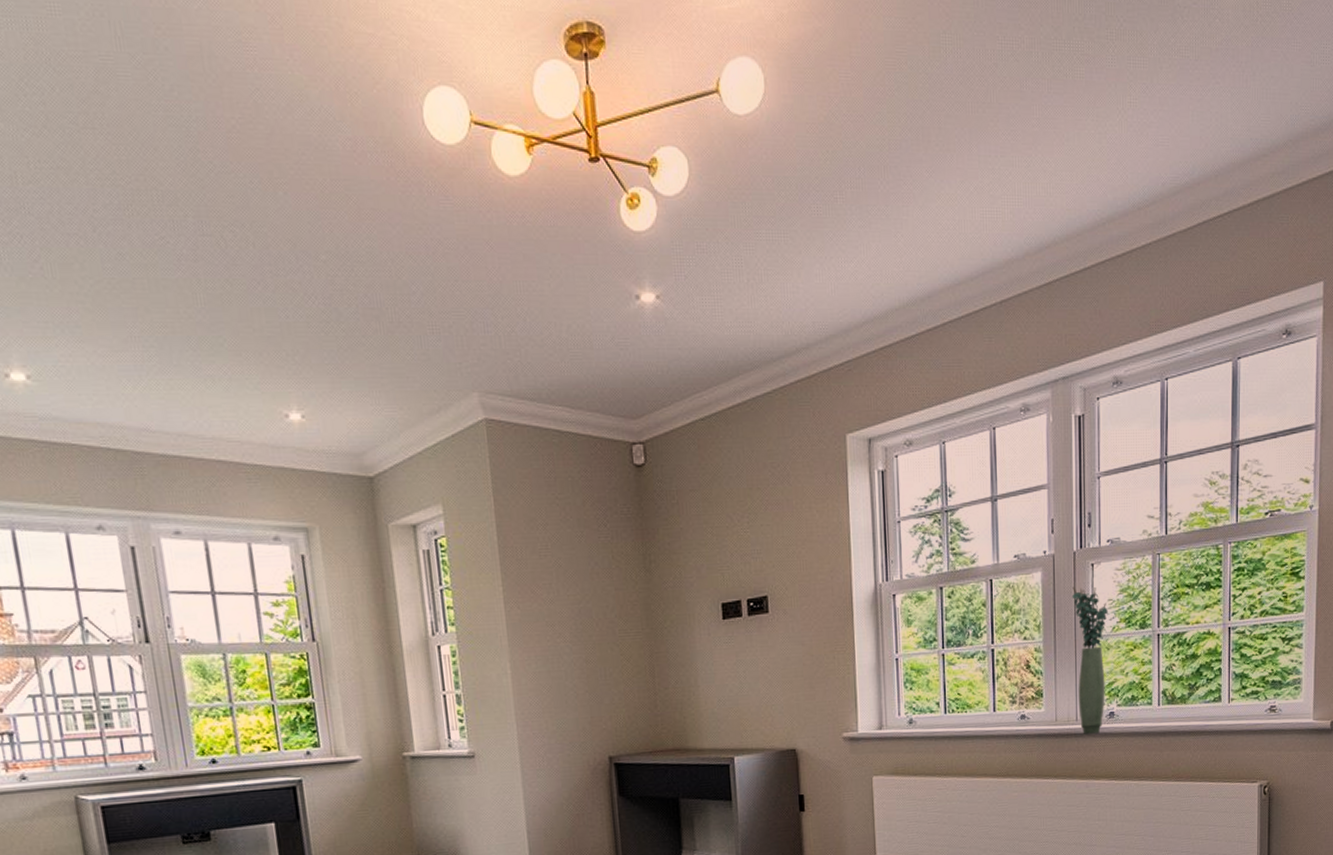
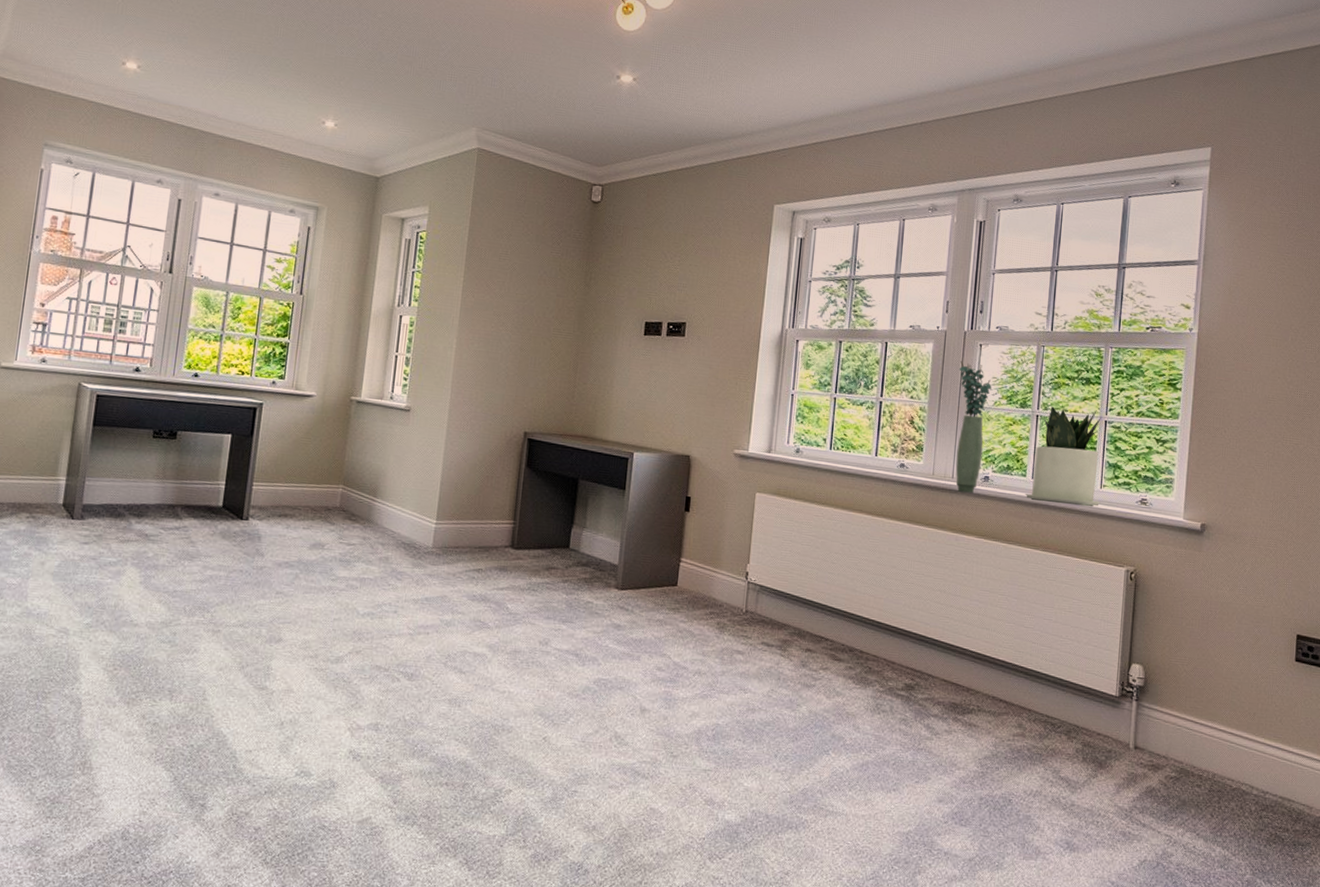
planter: none [1152,617,1230,730] -> present [1025,406,1101,507]

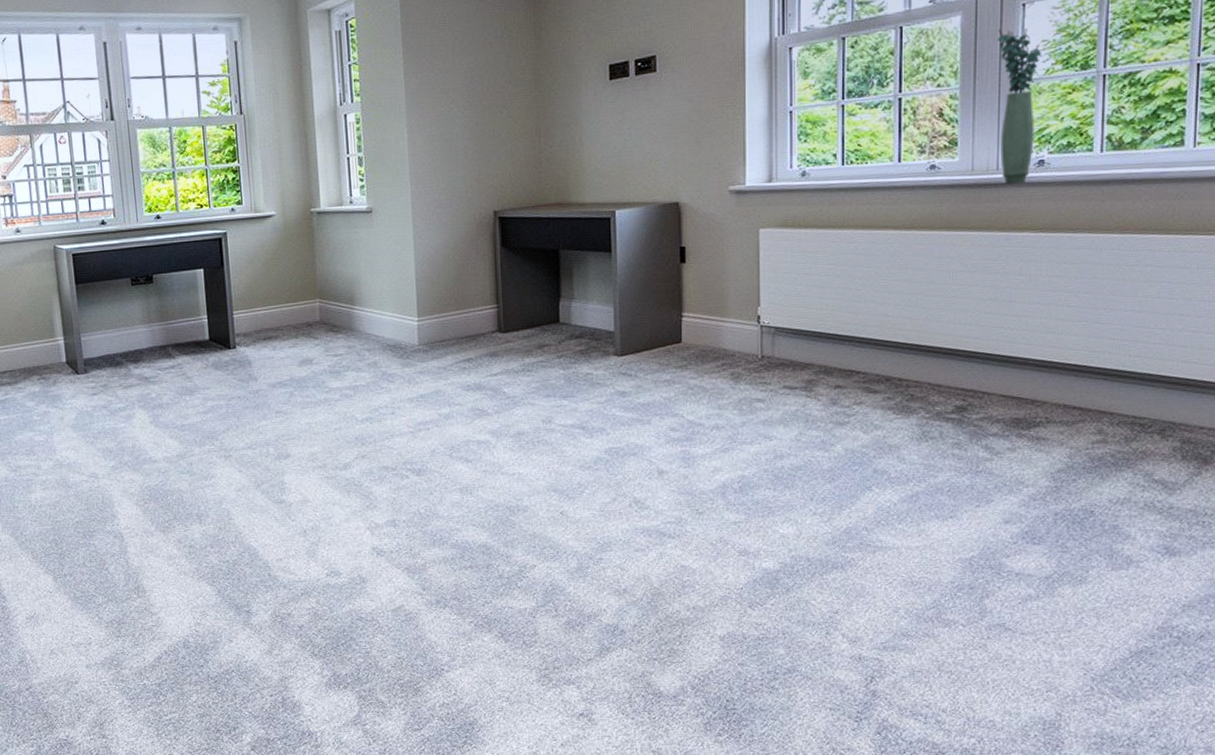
planter: present [1025,406,1101,507] -> none [1093,53,1195,178]

